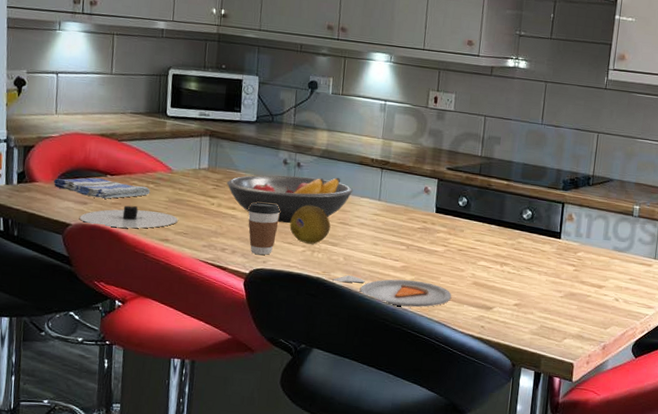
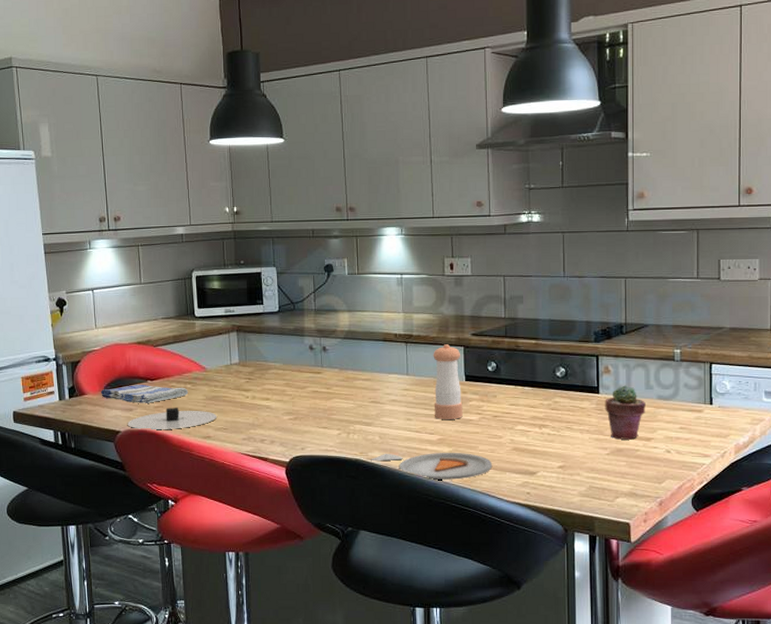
fruit bowl: present [227,175,354,224] -> none [258,357,381,408]
coffee cup: present [248,202,280,255] -> none [281,390,312,443]
fruit: present [289,205,331,244] -> none [323,387,362,426]
pepper shaker: none [401,175,435,249] -> present [433,344,463,419]
potted succulent: none [564,233,602,286] -> present [605,385,646,440]

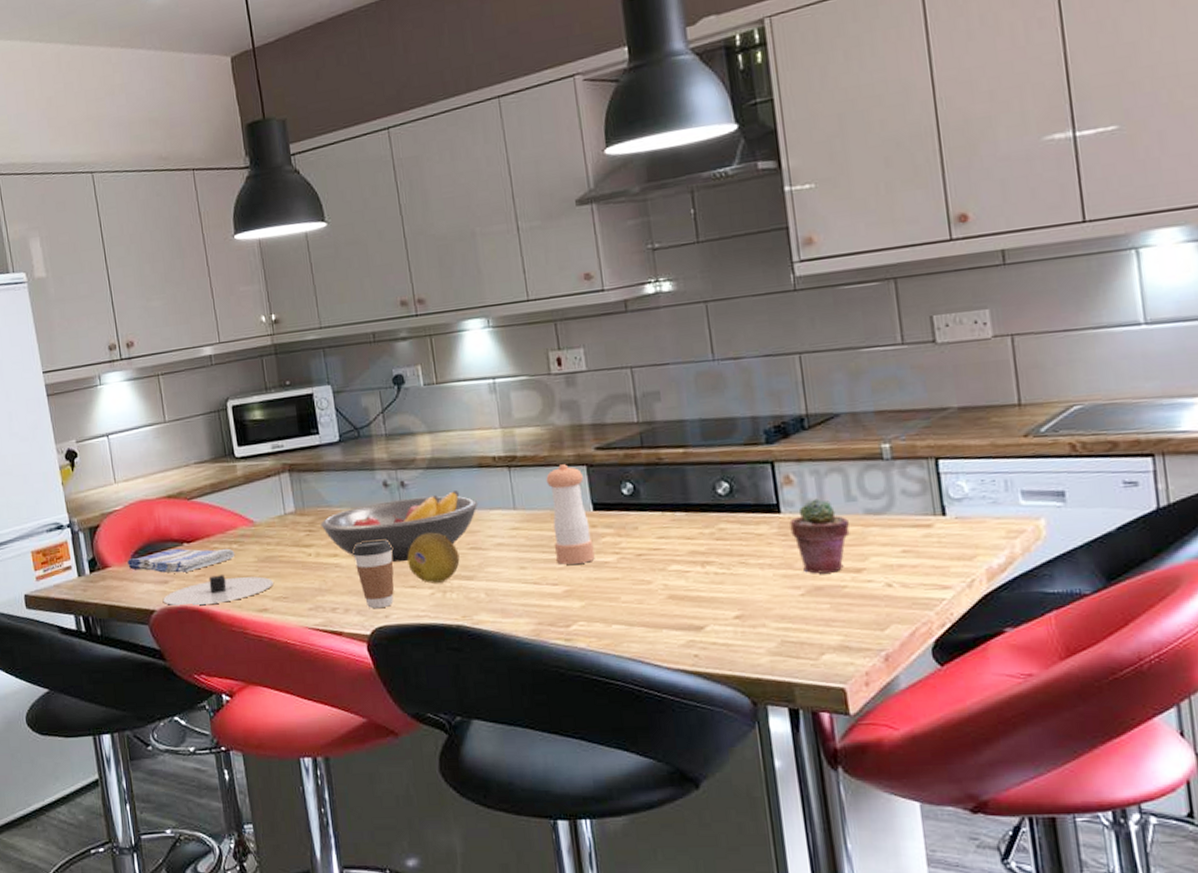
fruit bowl: none [258,357,381,408] -> present [320,490,479,563]
coffee cup: none [281,390,312,443] -> present [353,539,394,609]
fruit: none [323,387,362,426] -> present [407,532,460,584]
dinner plate: present [370,453,493,480] -> none [476,607,643,646]

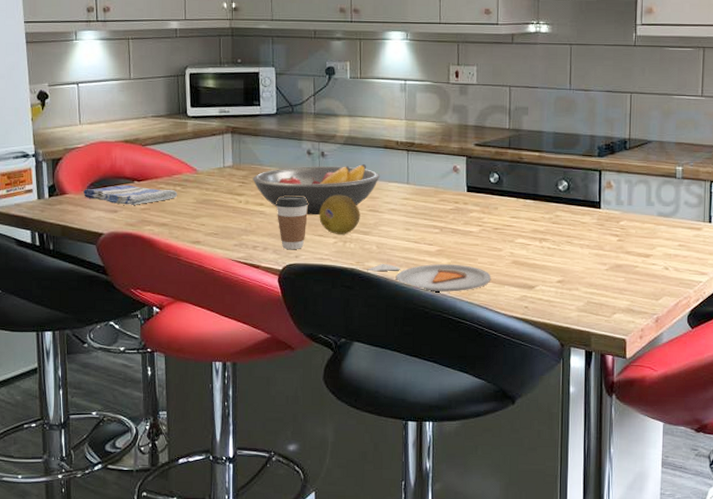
plate: present [163,575,273,607] -> none [112,210,207,234]
dinner plate: none [476,607,643,646] -> present [366,263,492,292]
pepper shaker: present [546,464,595,565] -> none [434,154,463,231]
potted succulent: present [789,498,850,574] -> none [605,201,646,256]

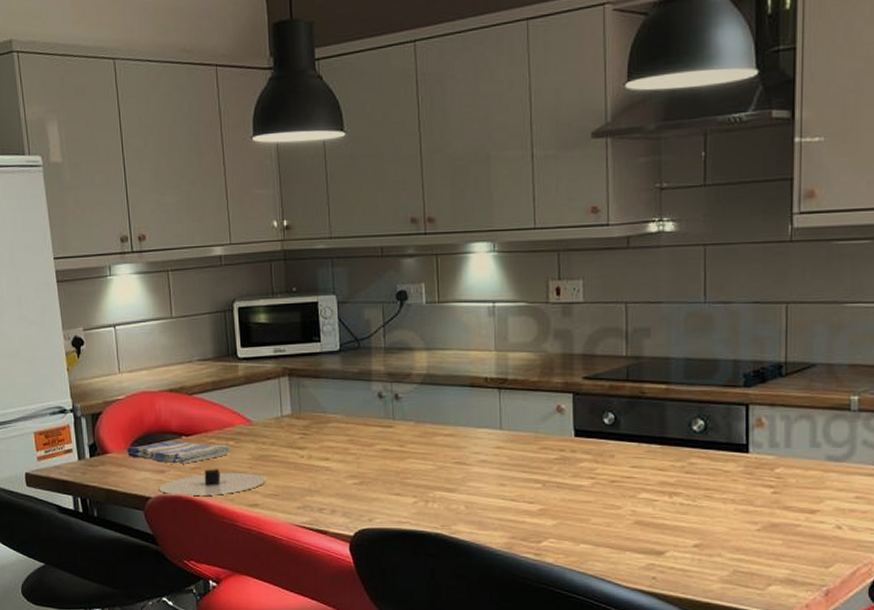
plate: none [112,210,207,234] -> present [159,469,266,497]
fruit bowl: present [252,164,381,216] -> none [315,407,467,471]
coffee cup: present [276,195,308,250] -> none [343,448,381,512]
fruit: present [319,194,360,235] -> none [395,445,444,493]
dinner plate: present [366,263,492,292] -> none [453,526,609,560]

